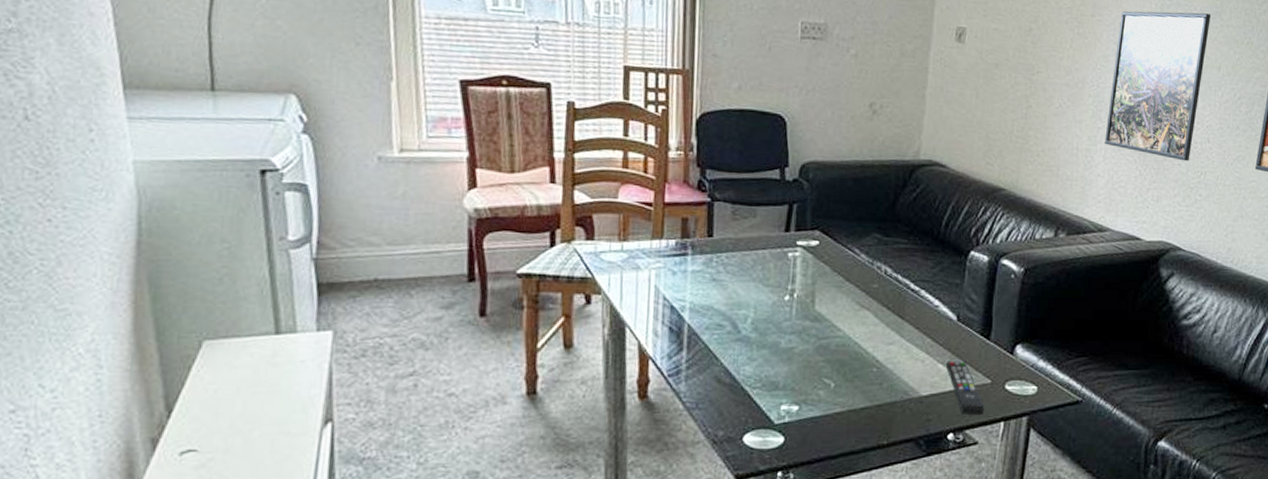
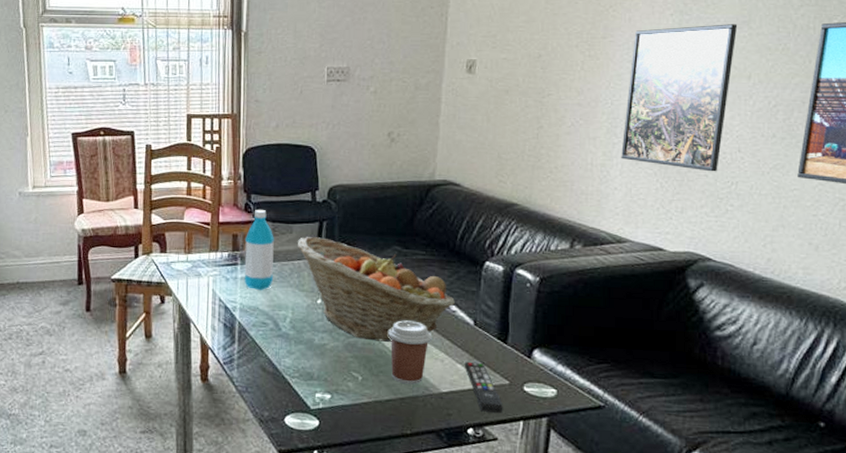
water bottle: none [695,187,734,287] -> present [244,209,274,291]
fruit basket: none [762,222,938,342] -> present [298,237,455,342]
coffee cup: none [865,317,912,389] -> present [388,320,431,385]

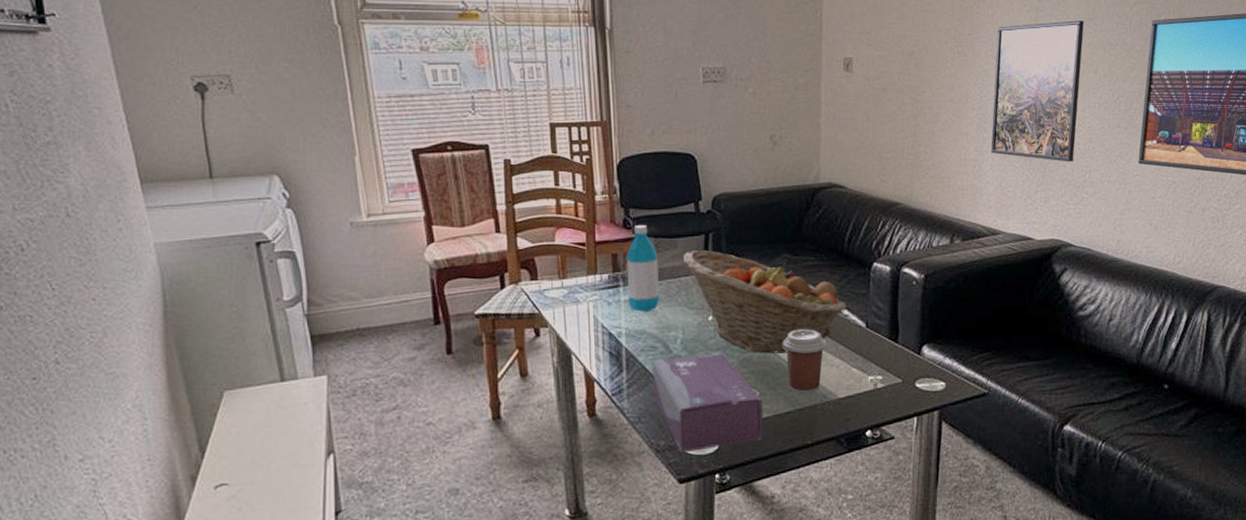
tissue box: none [260,335,365,426] -> present [652,353,764,453]
remote control: present [465,361,503,413] -> none [860,364,898,413]

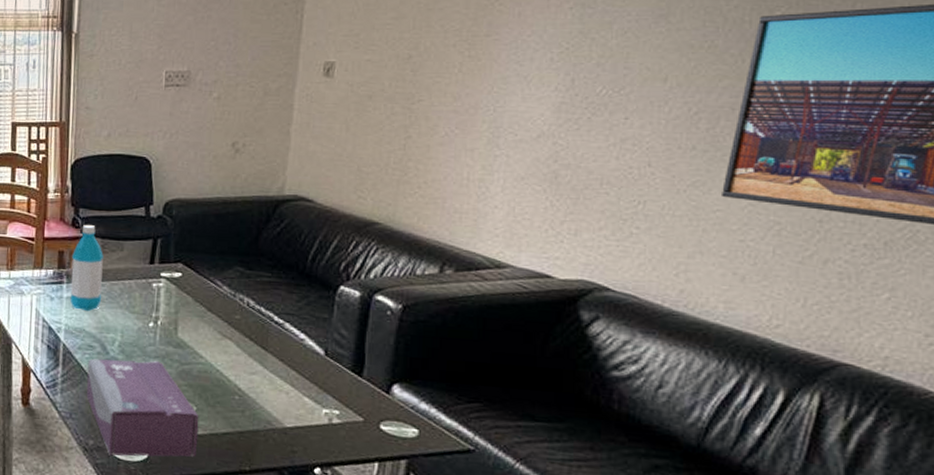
fruit basket: present [684,250,846,354] -> none [129,255,303,371]
coffee cup: present [783,329,826,394] -> none [227,347,276,418]
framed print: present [991,20,1085,162] -> none [504,18,653,189]

